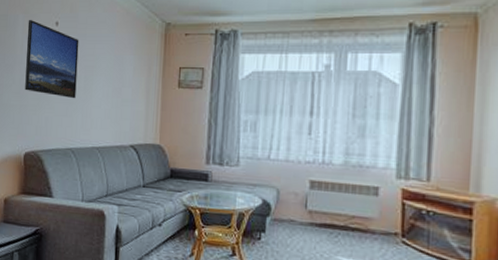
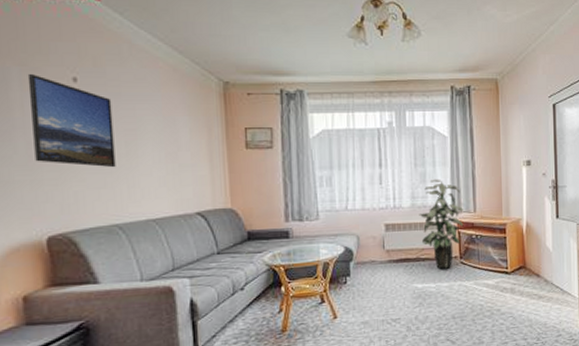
indoor plant: none [352,134,412,247] -> present [419,178,464,269]

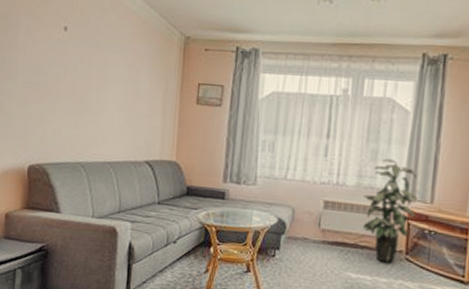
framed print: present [27,73,116,168] -> none [28,21,91,111]

